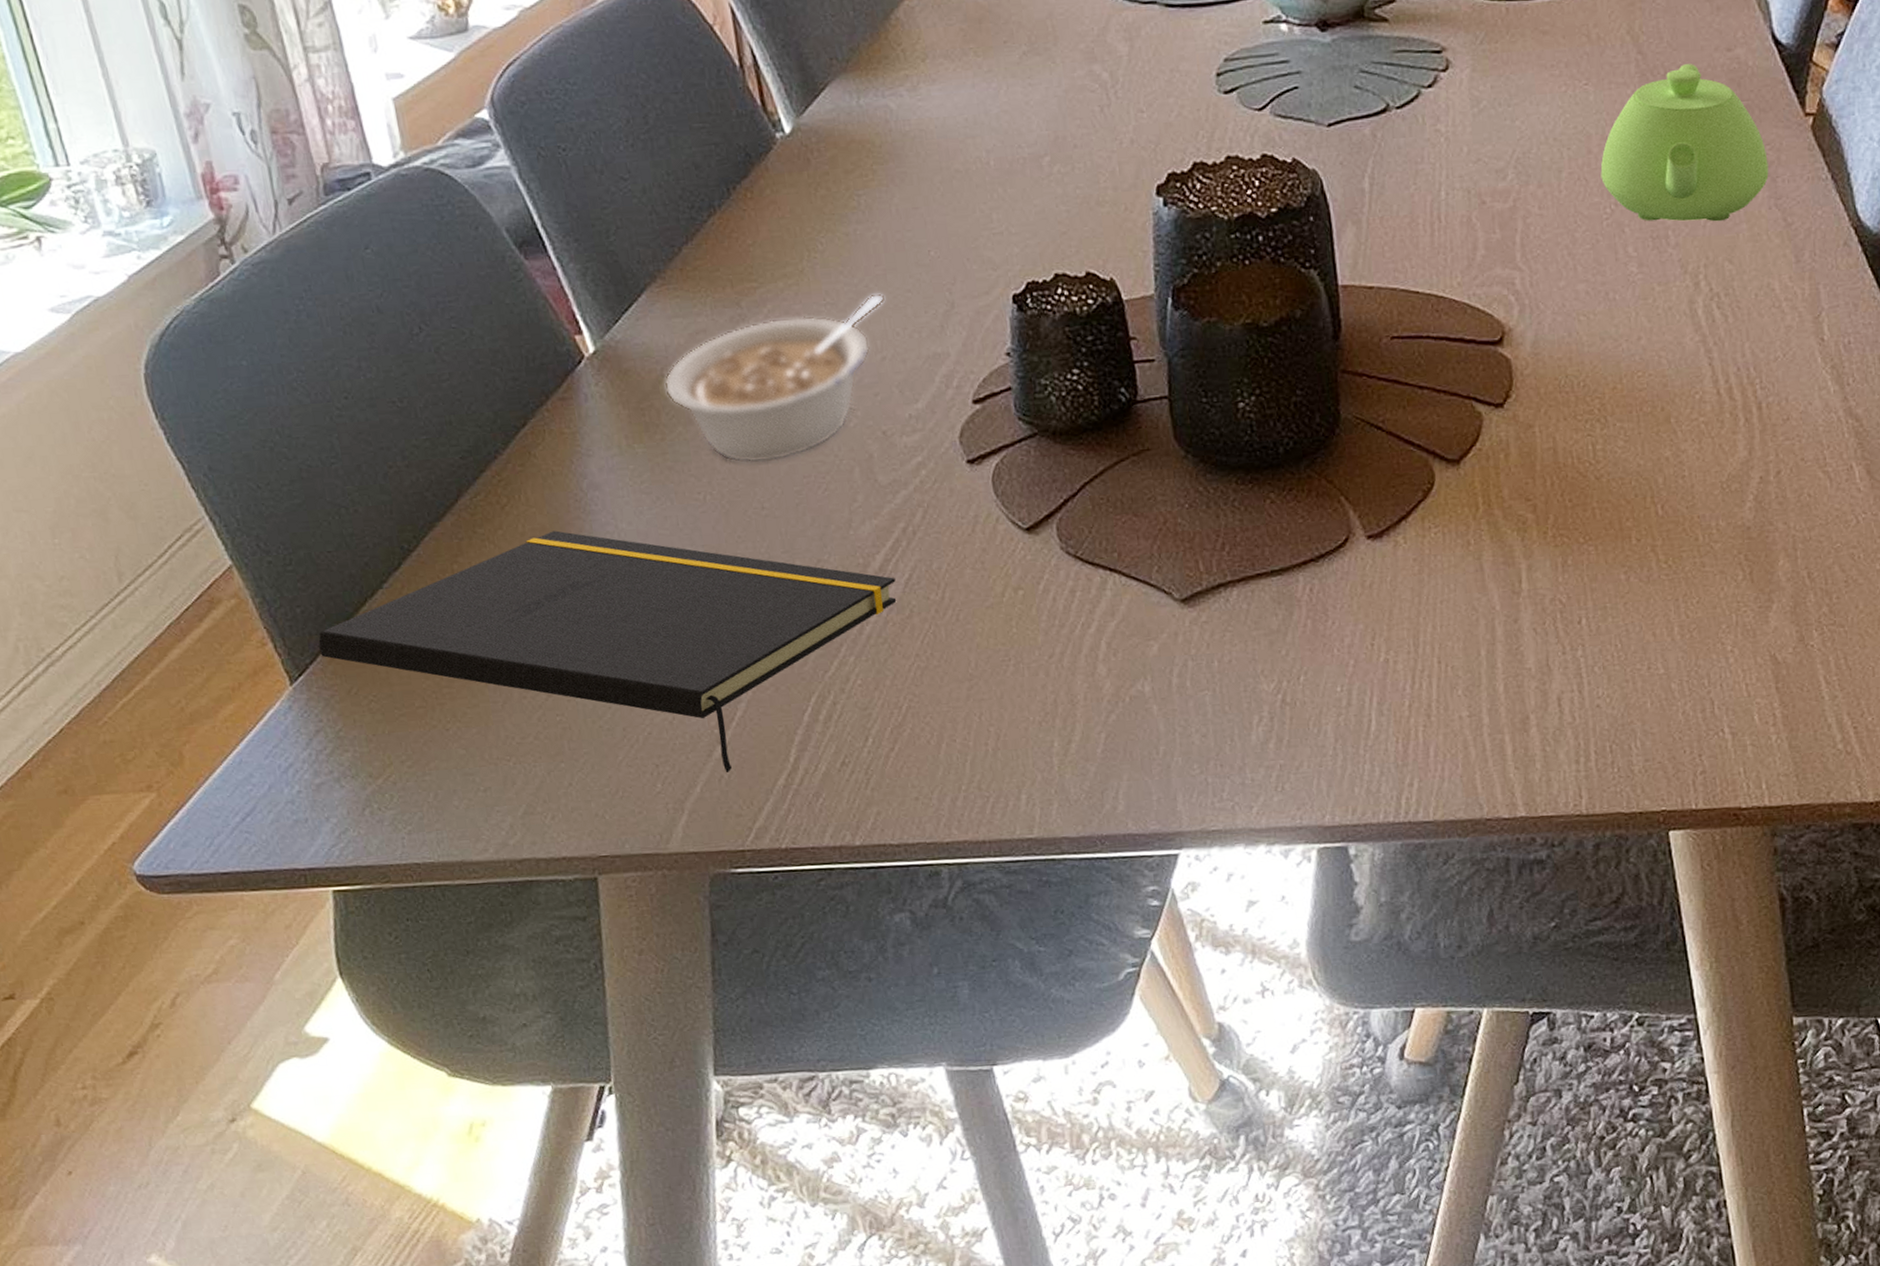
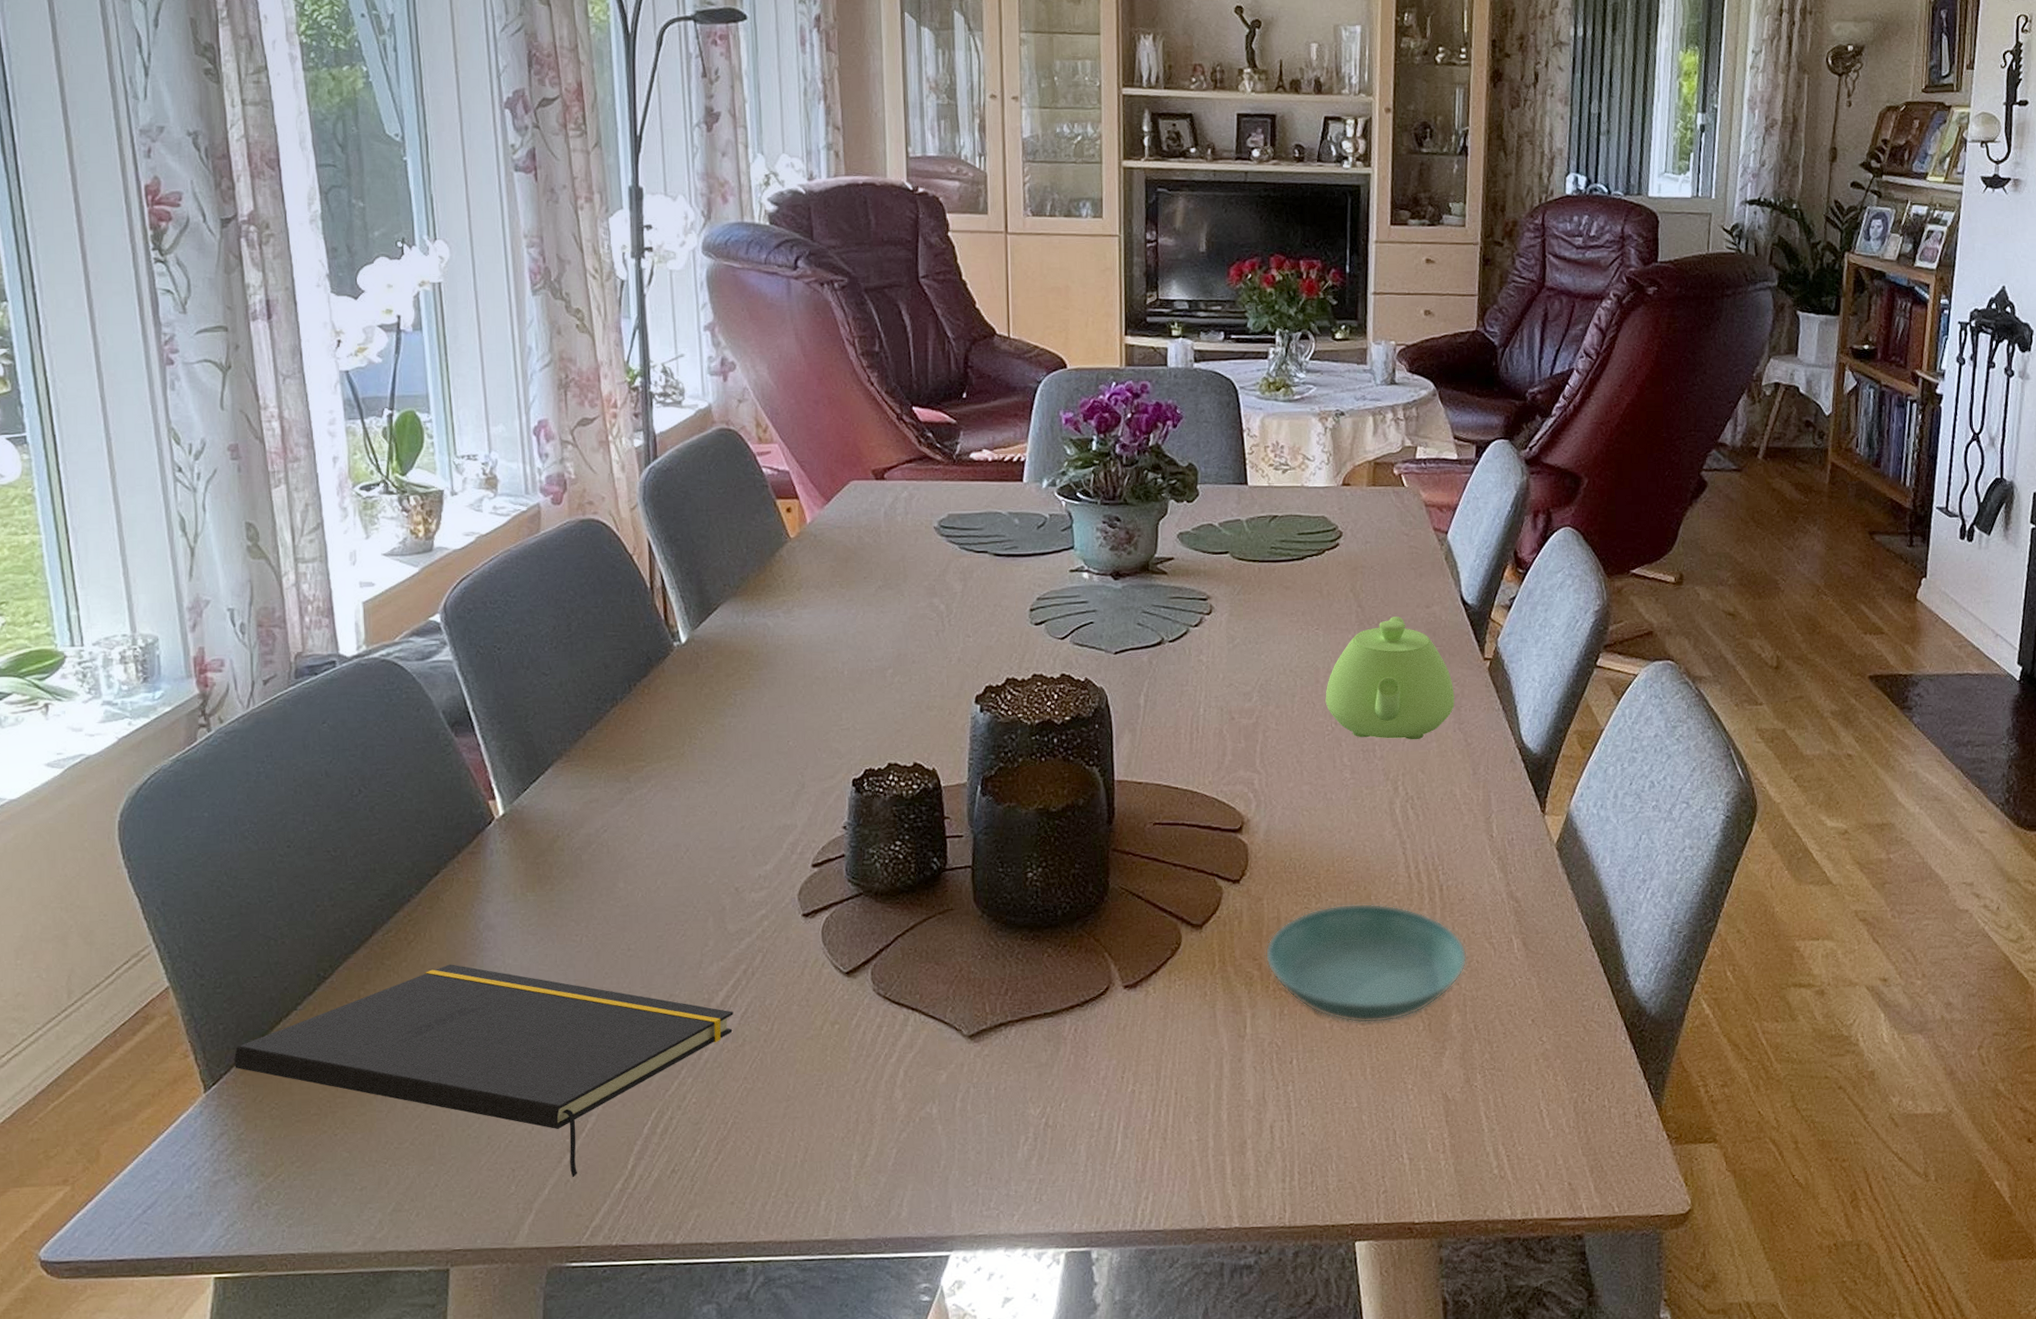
legume: present [664,293,885,464] -> none [559,774,748,912]
saucer: none [1540,427,1796,574] -> present [1265,903,1467,1024]

